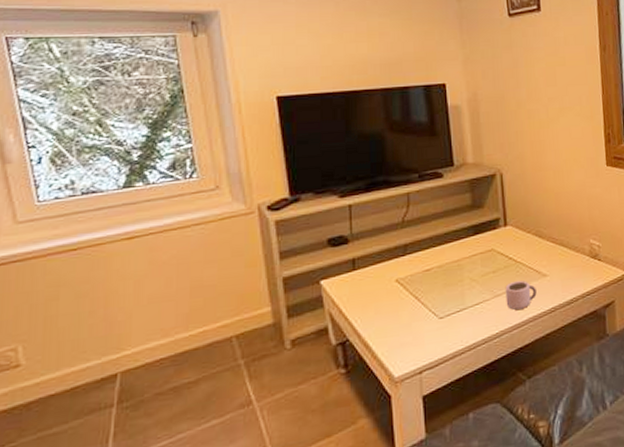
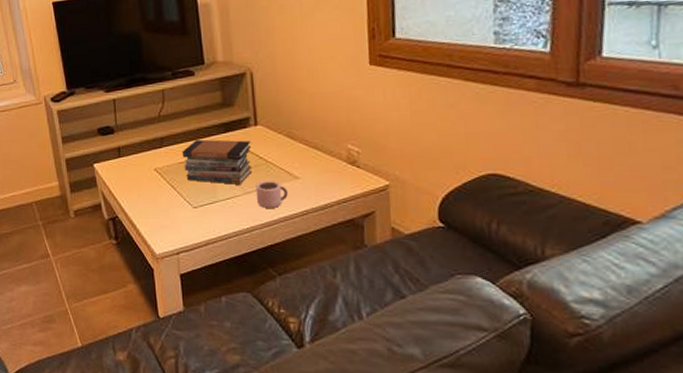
book stack: none [427,242,501,289] -> present [182,139,252,185]

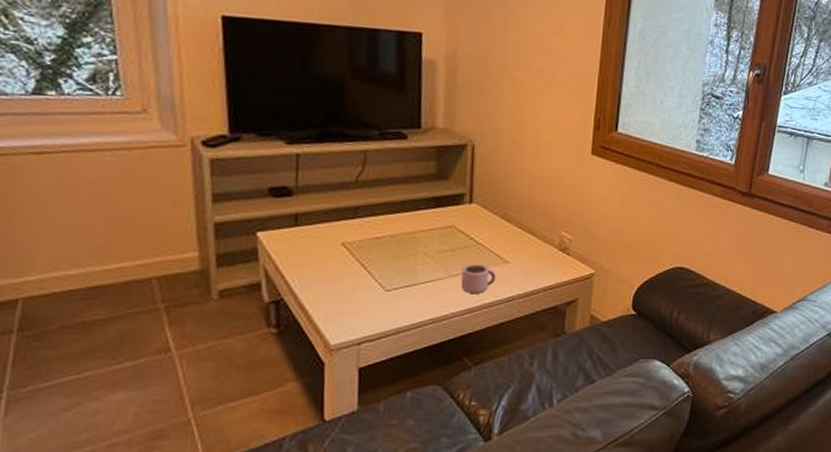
book stack: present [182,139,252,185] -> none [379,213,463,266]

